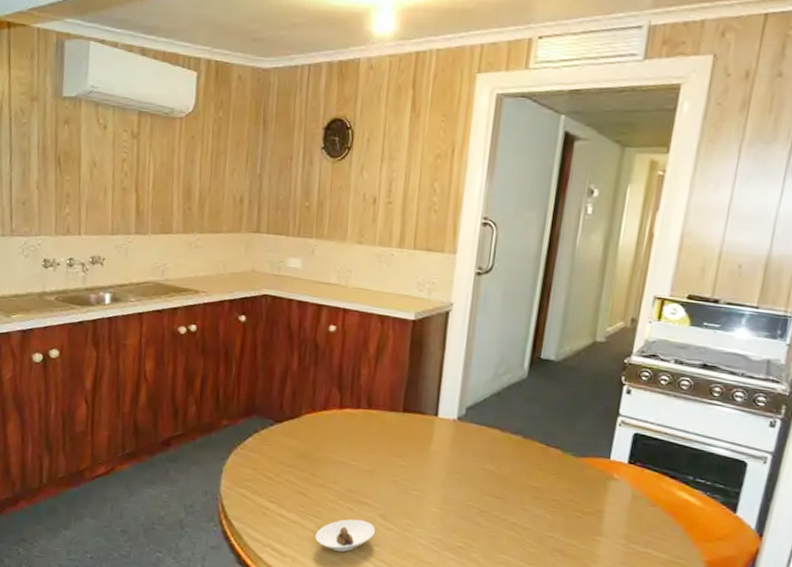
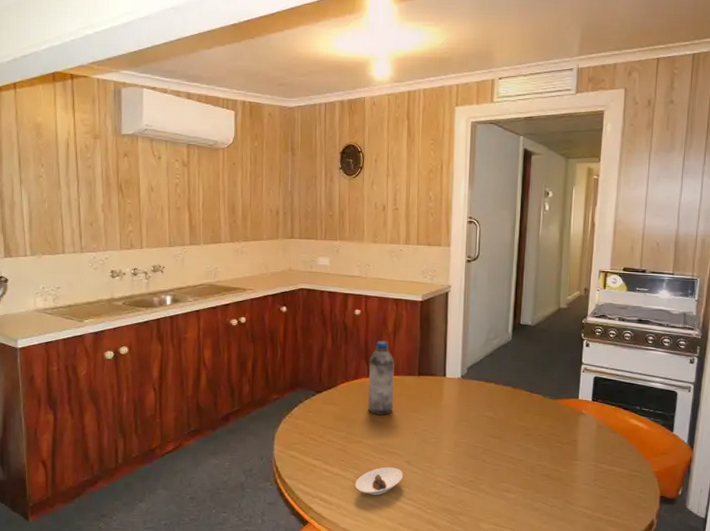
water bottle: none [337,365,375,457] -> present [368,340,395,415]

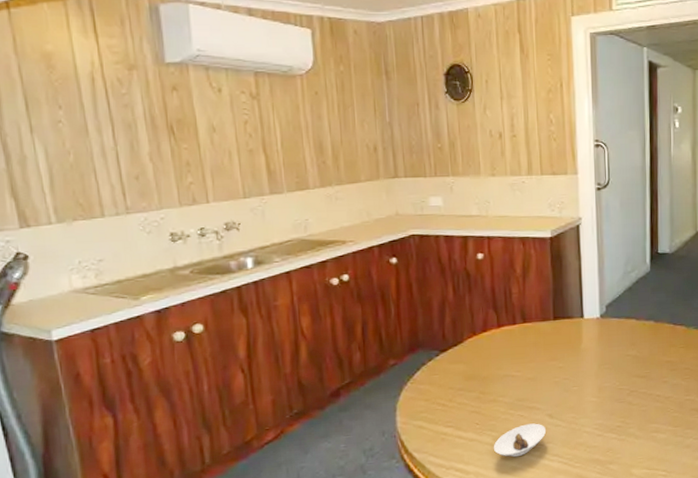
water bottle: present [368,340,395,415] -> none [497,285,530,368]

